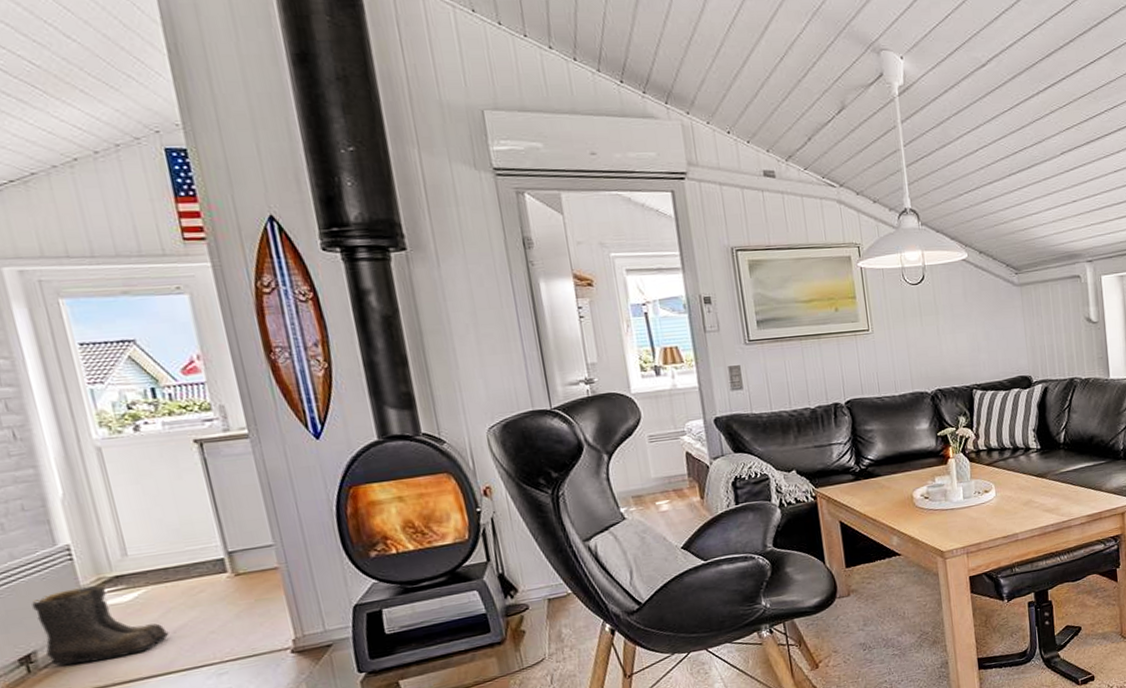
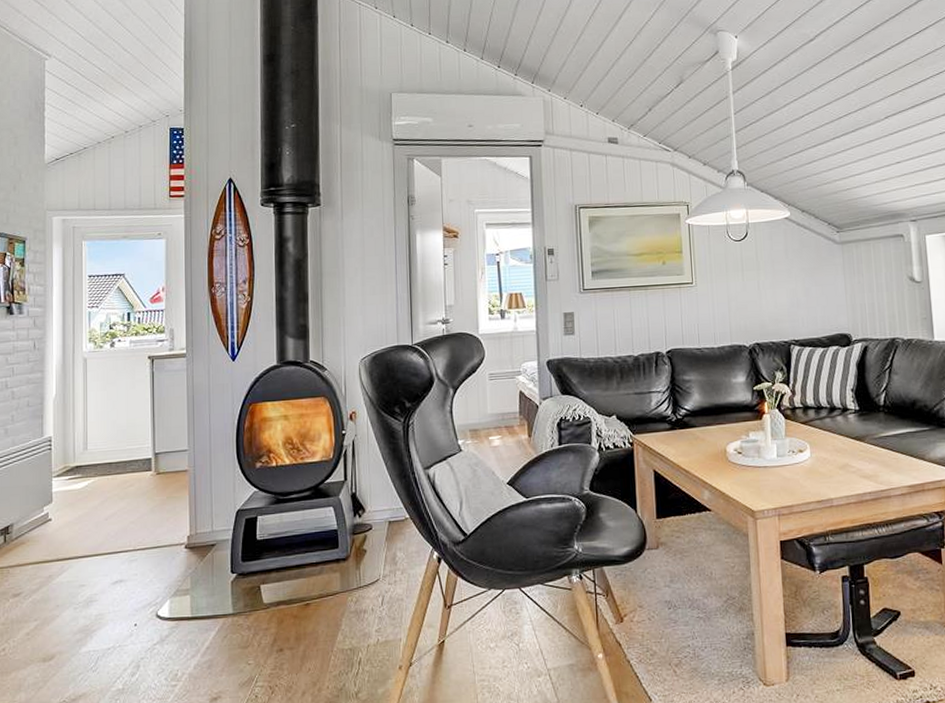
boots: present [31,585,169,666] -> none [18,473,103,539]

